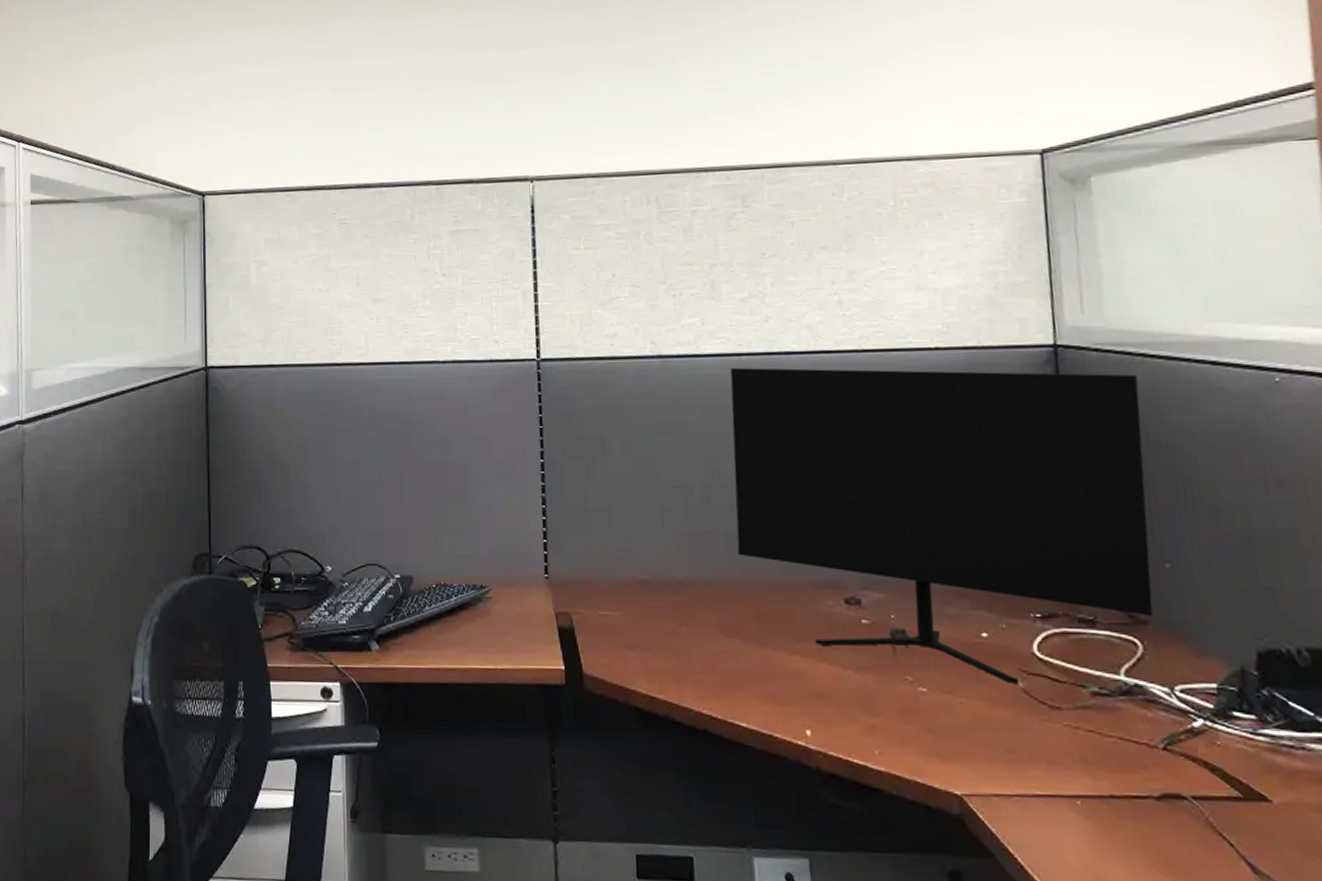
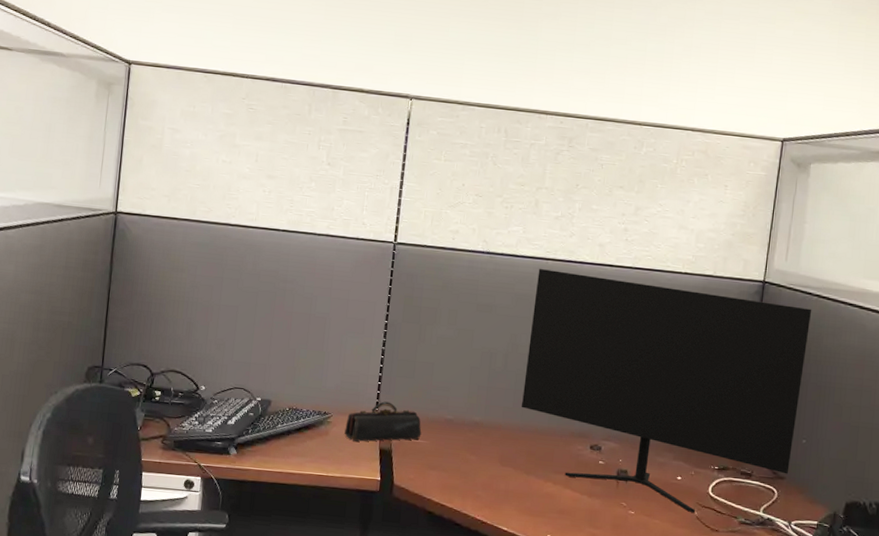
pencil case: none [509,564,610,620] -> present [344,401,422,442]

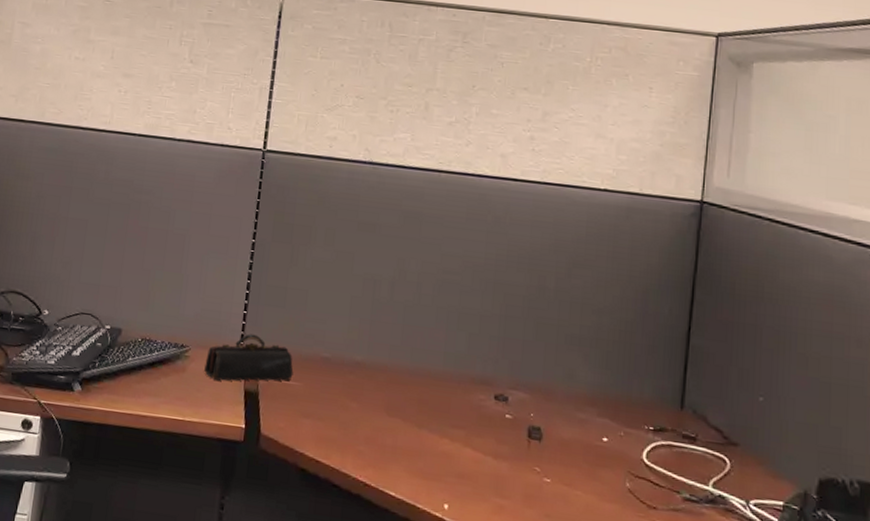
monitor: present [522,268,812,514] -> none [411,181,764,485]

